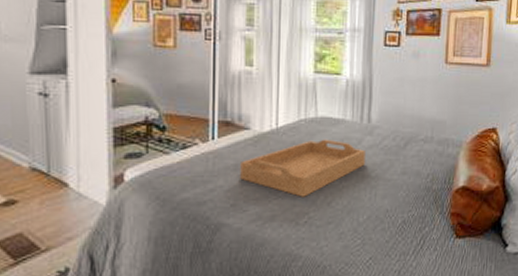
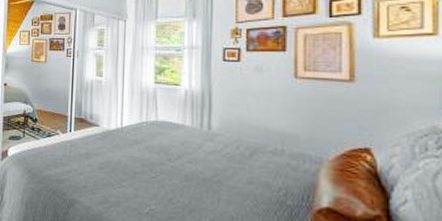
serving tray: present [240,139,365,197] -> none [91,140,206,190]

